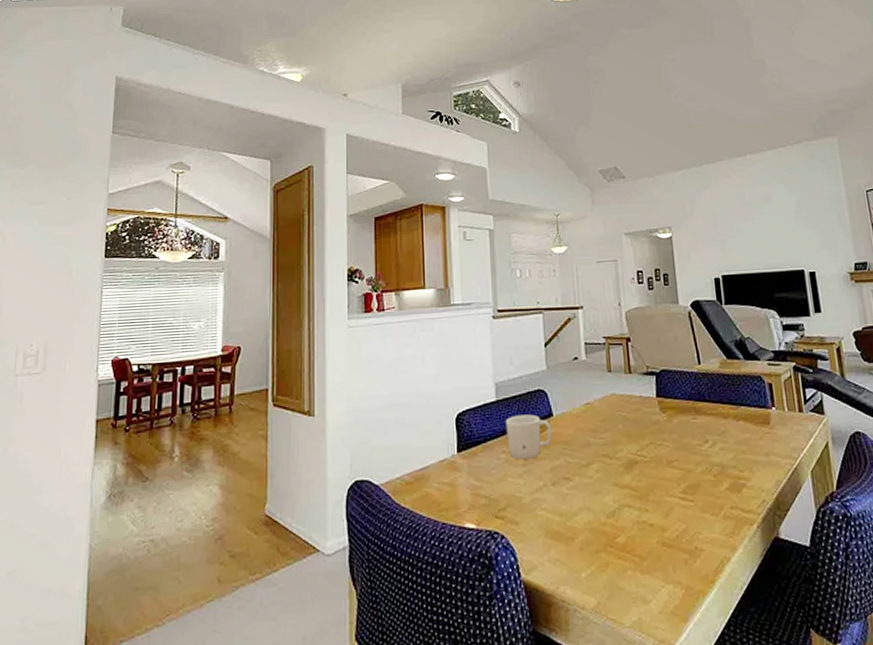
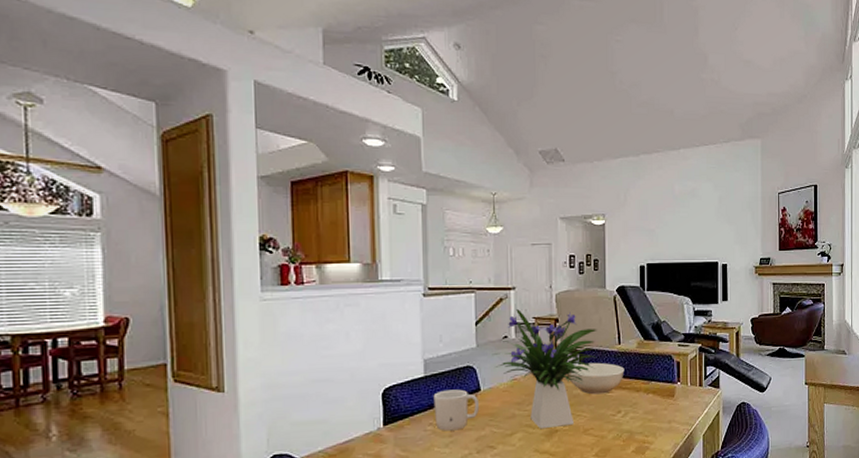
flower arrangement: none [563,329,676,460] -> present [492,309,597,429]
bowl: none [645,384,708,421] -> present [569,362,625,395]

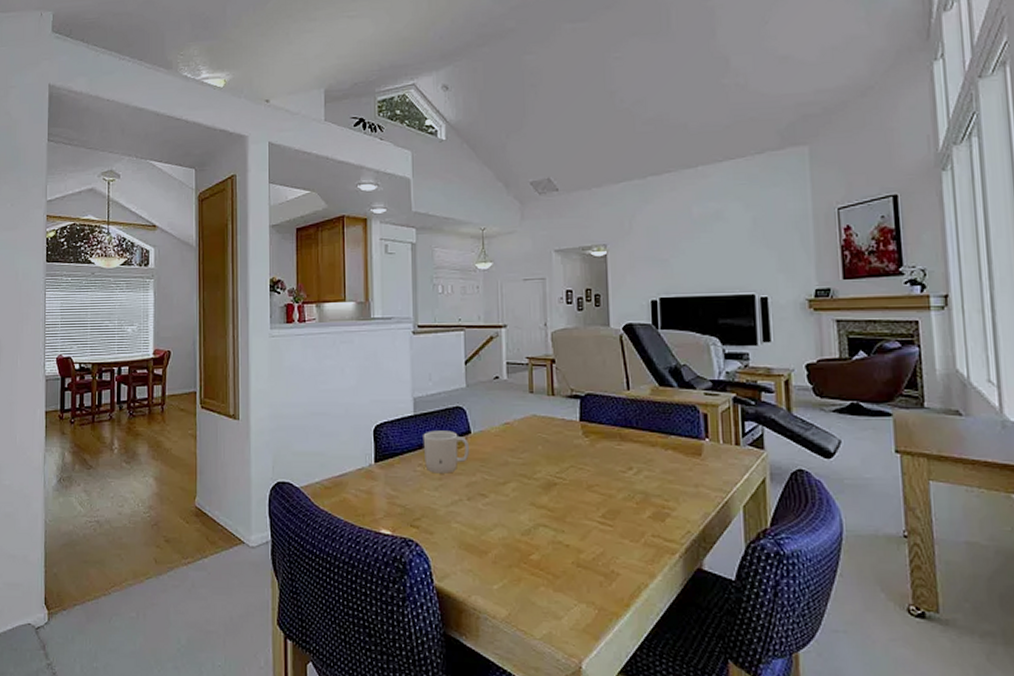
flower arrangement: present [492,309,597,429] -> none [482,348,601,481]
bowl: present [569,362,625,395] -> none [568,409,636,446]

